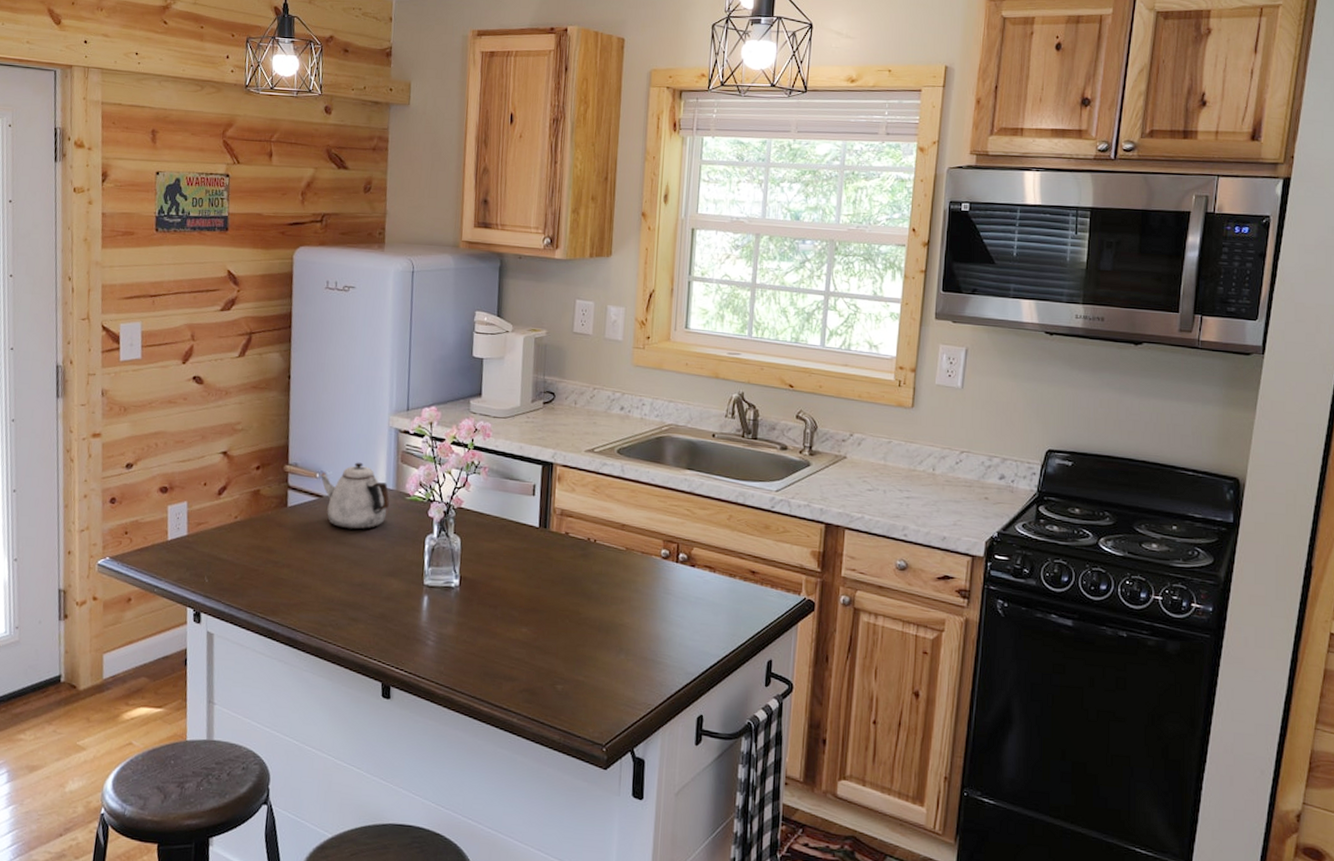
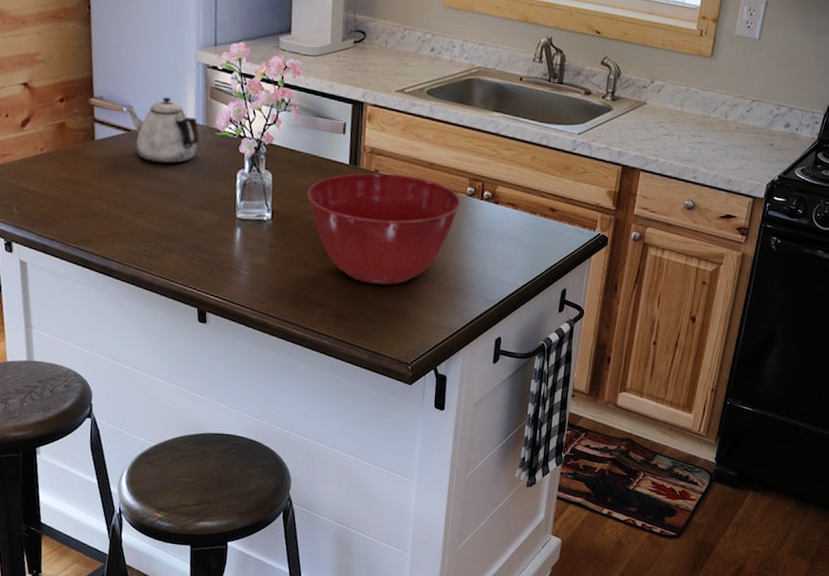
mixing bowl: none [495,535,655,657] -> present [307,172,461,285]

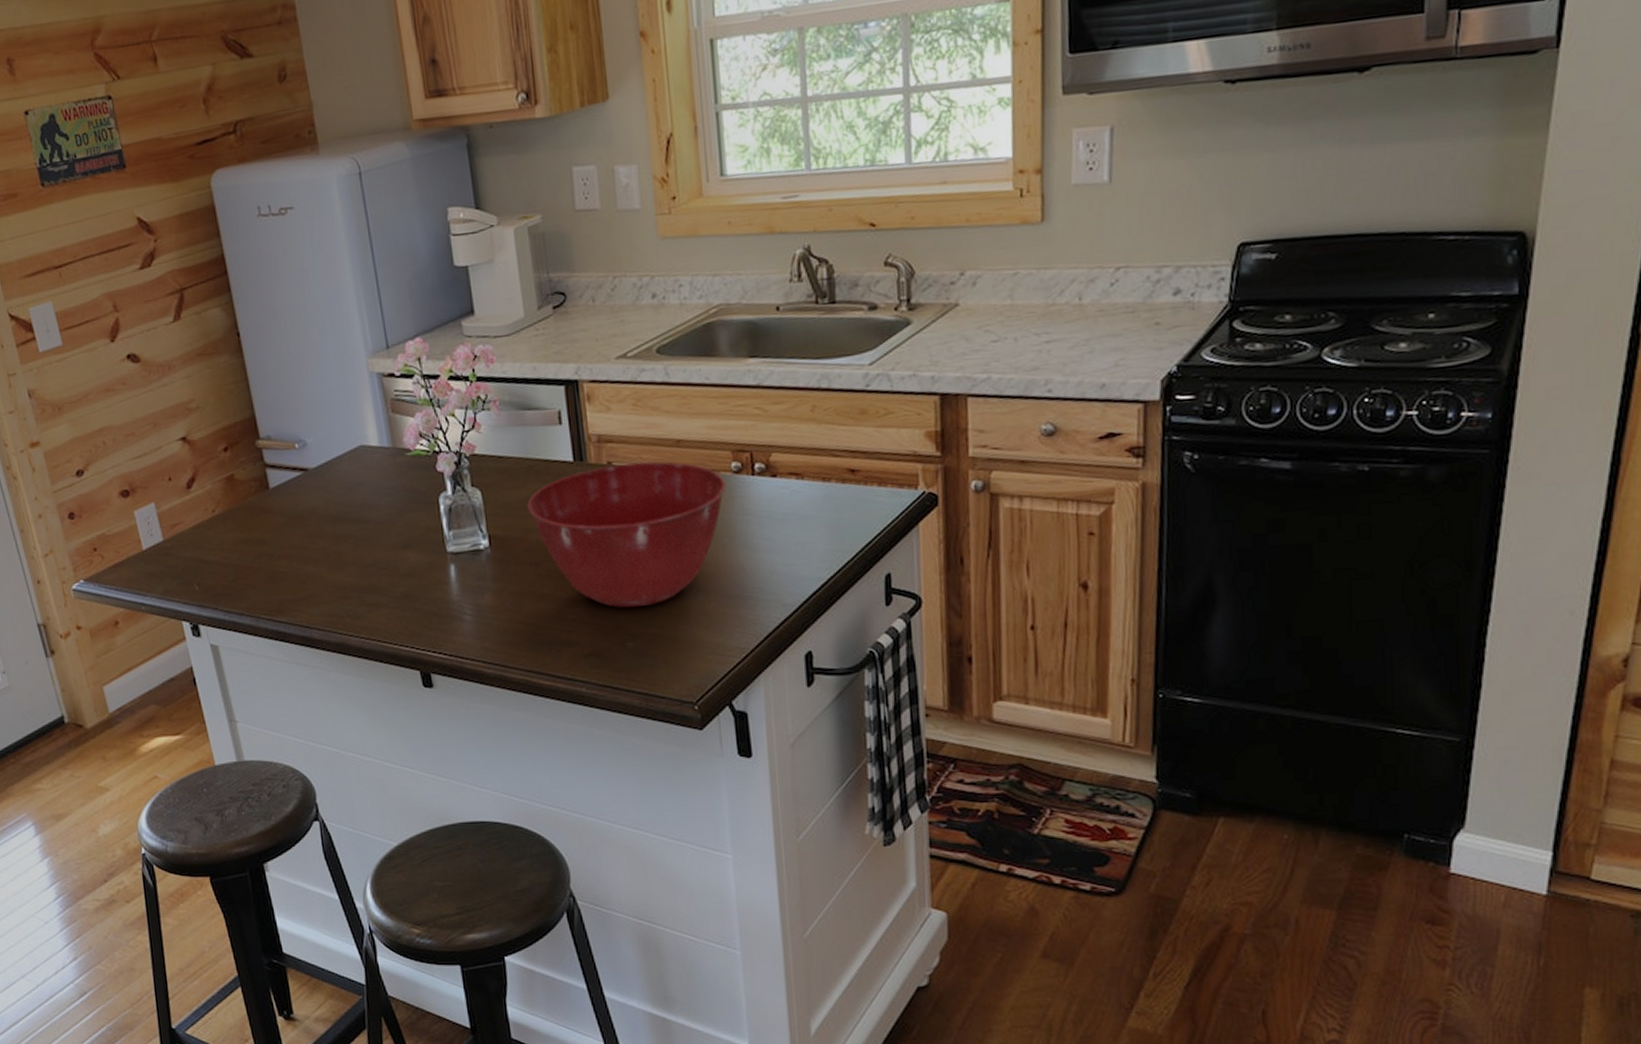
teapot: present [127,97,199,164] -> none [299,421,388,503]

